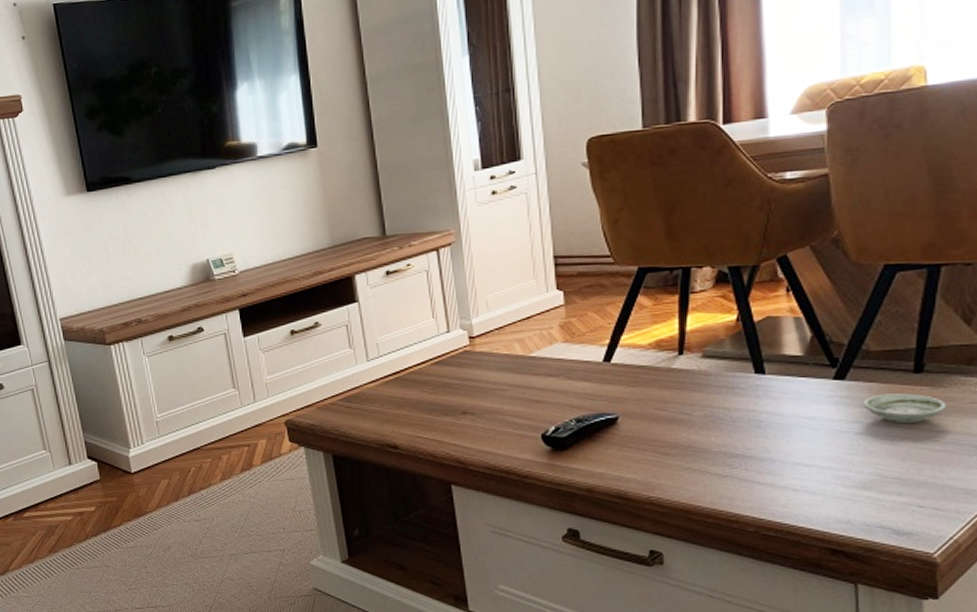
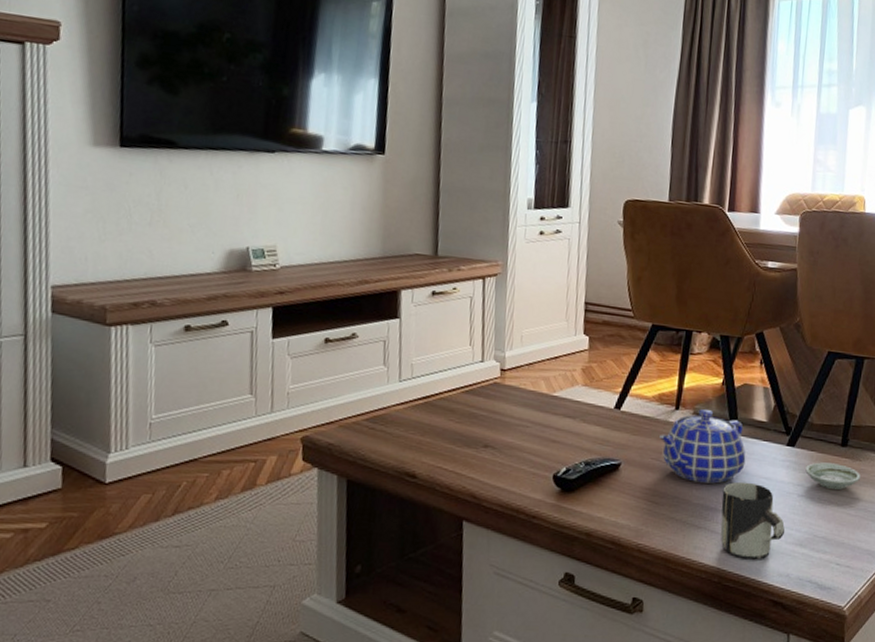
teapot: none [662,351,778,429] -> present [659,409,746,484]
cup: none [750,424,841,507] -> present [720,481,786,560]

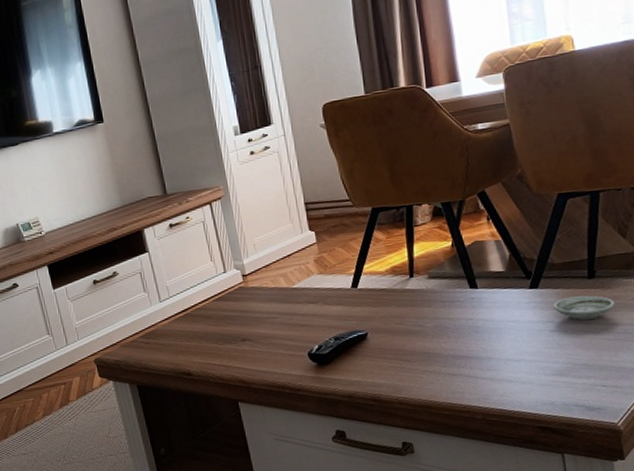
teapot: present [659,409,746,484] -> none [399,271,490,337]
cup: present [720,481,786,560] -> none [471,327,543,396]

